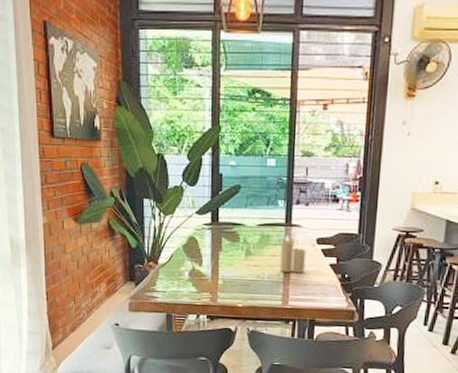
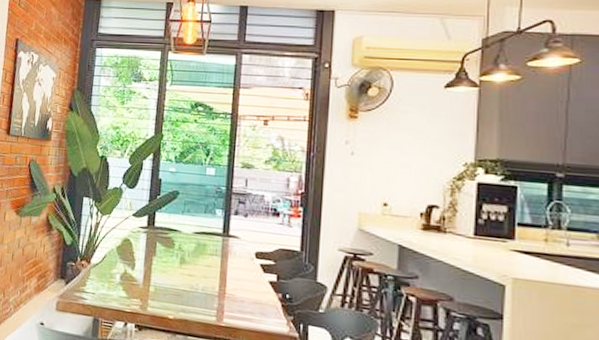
candle: present [279,235,306,274] -> none [215,246,244,289]

